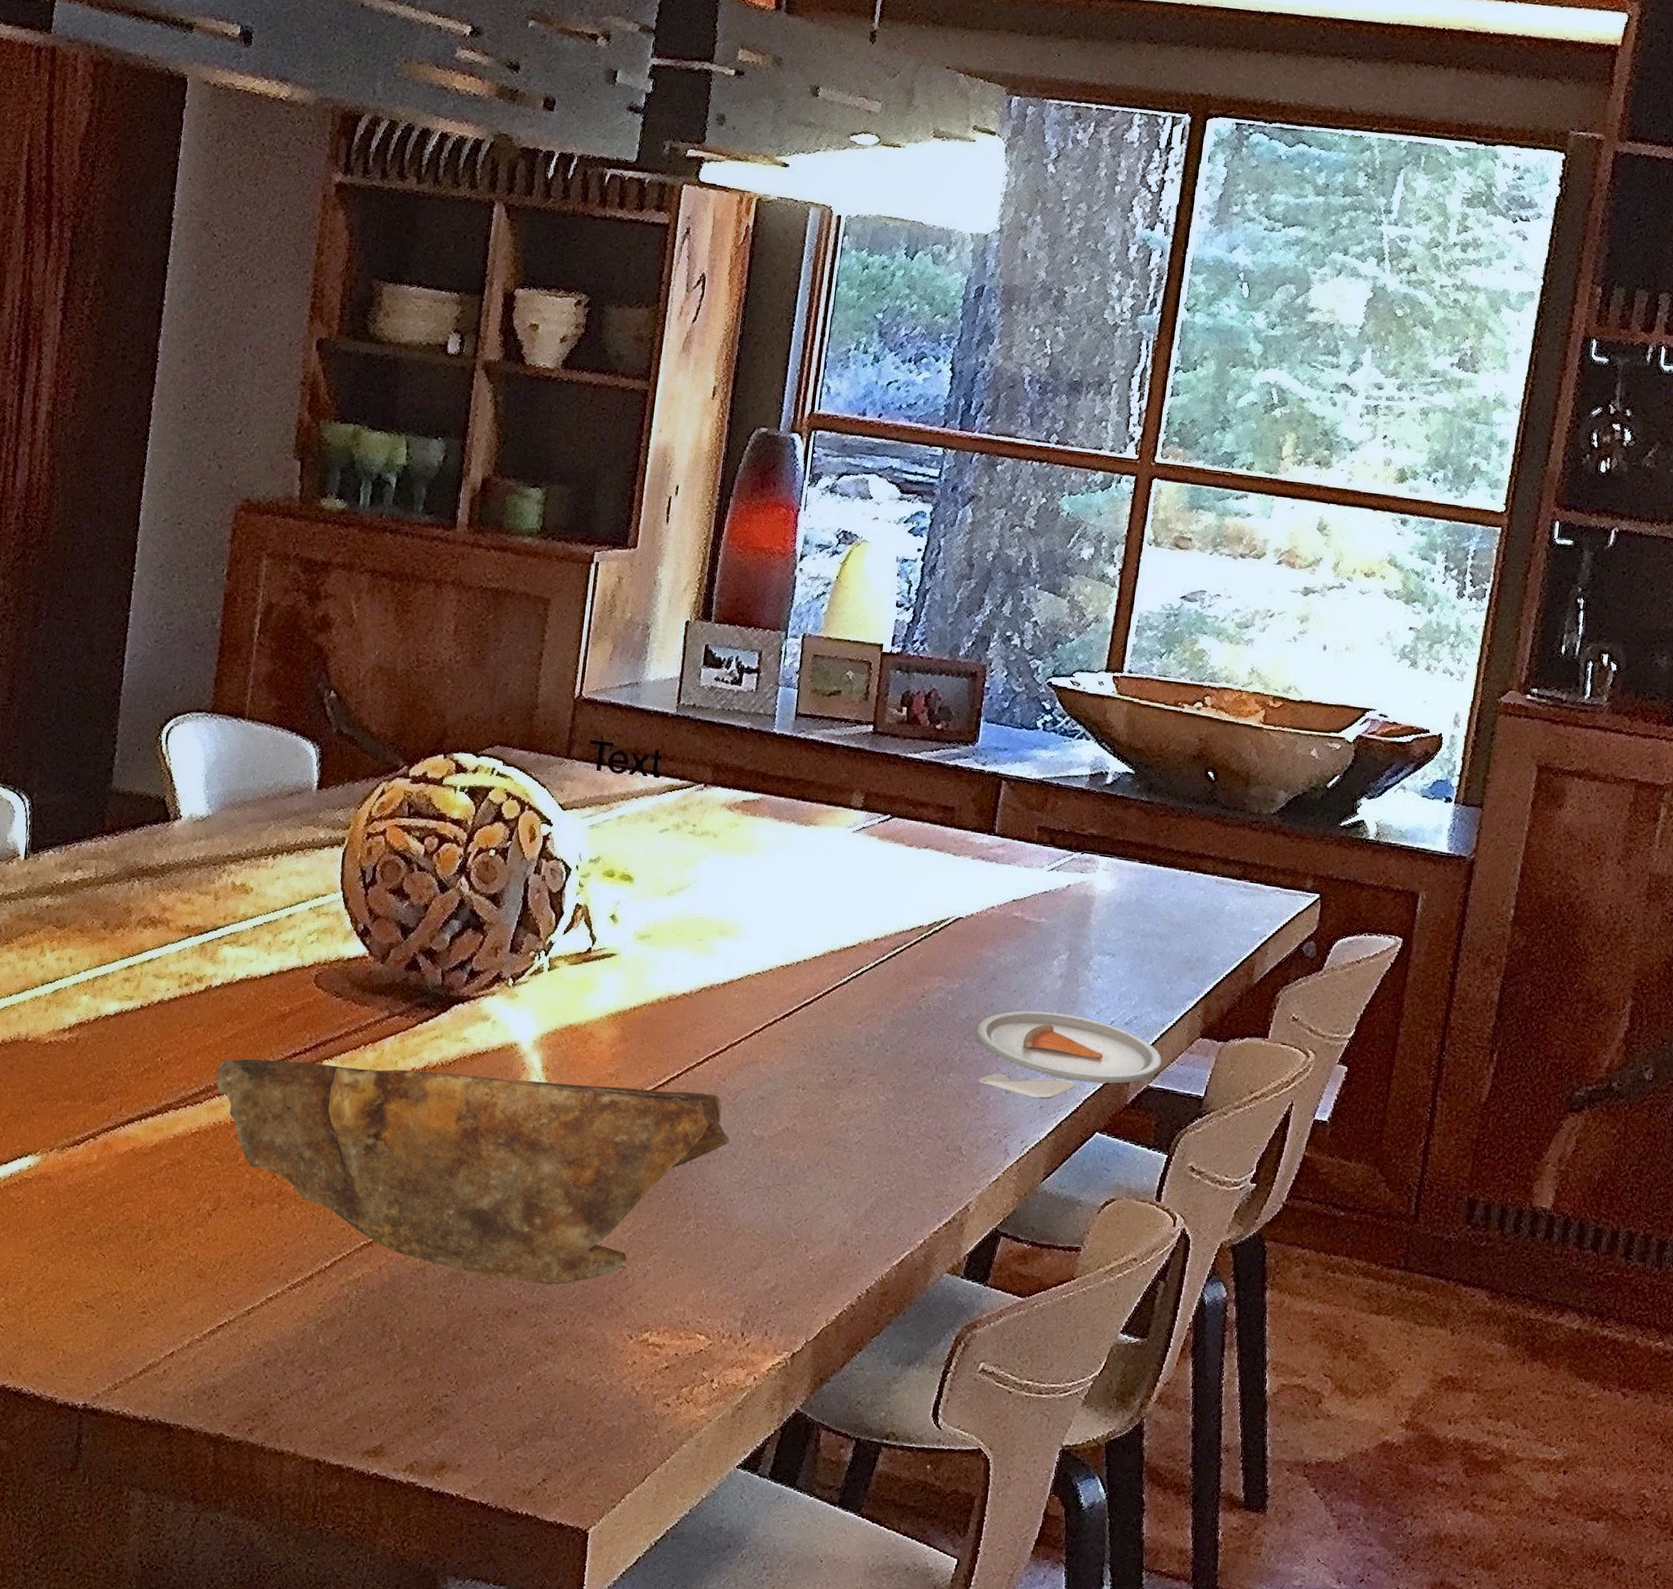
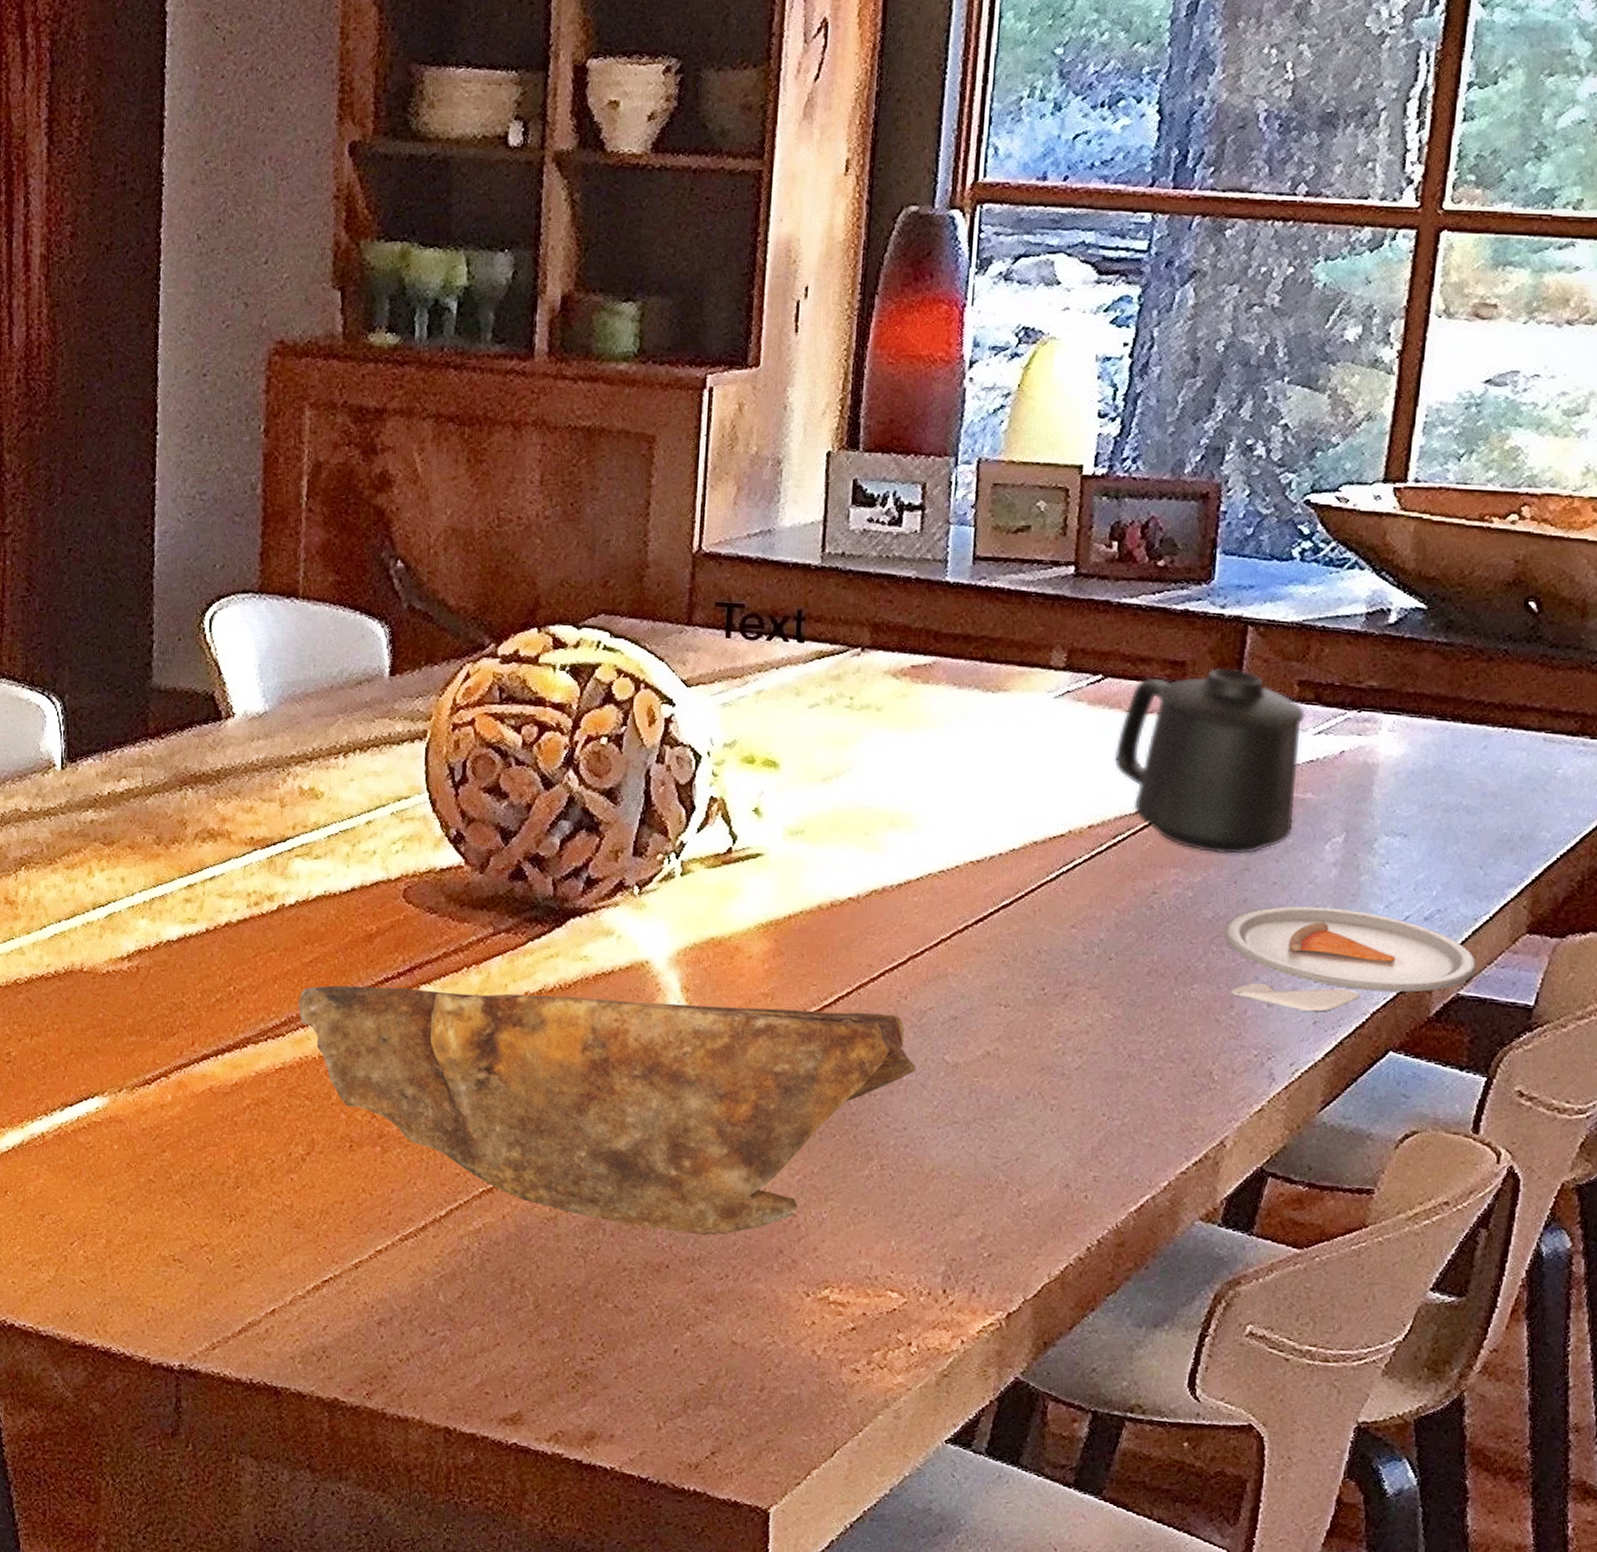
mug: none [896,813,1043,966] -> present [1113,667,1306,854]

